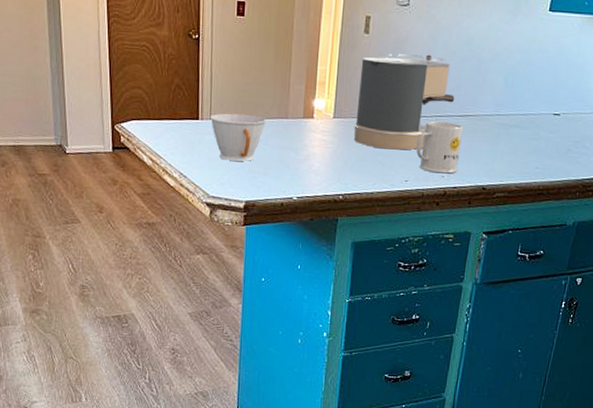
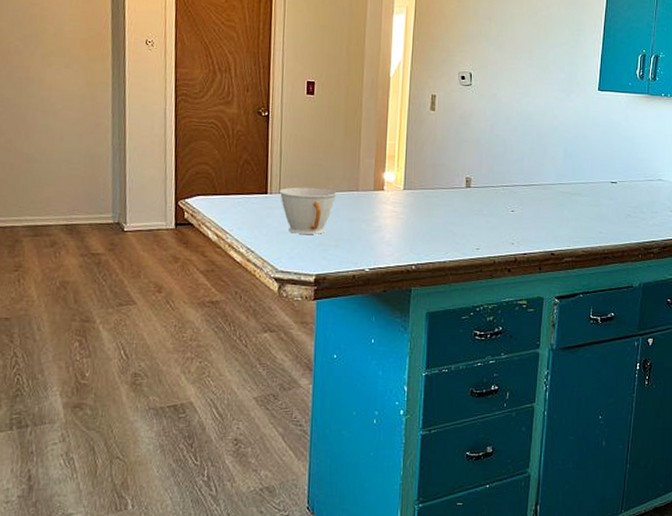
coffee maker: present [354,53,455,150] -> none [424,128,519,219]
mug: present [416,121,464,174] -> none [486,190,529,241]

